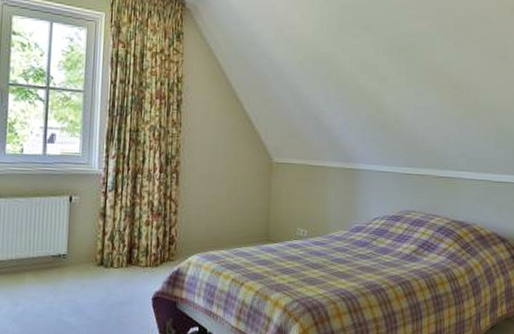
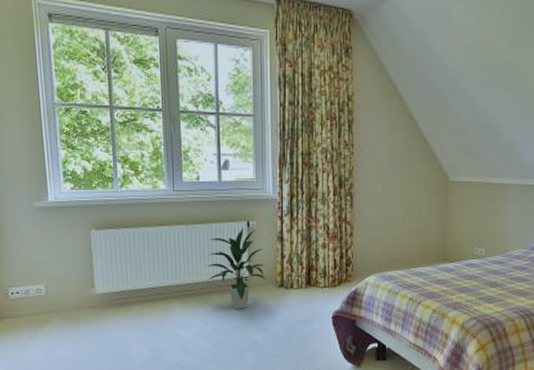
indoor plant: none [22,202,86,289] -> present [206,228,267,309]

